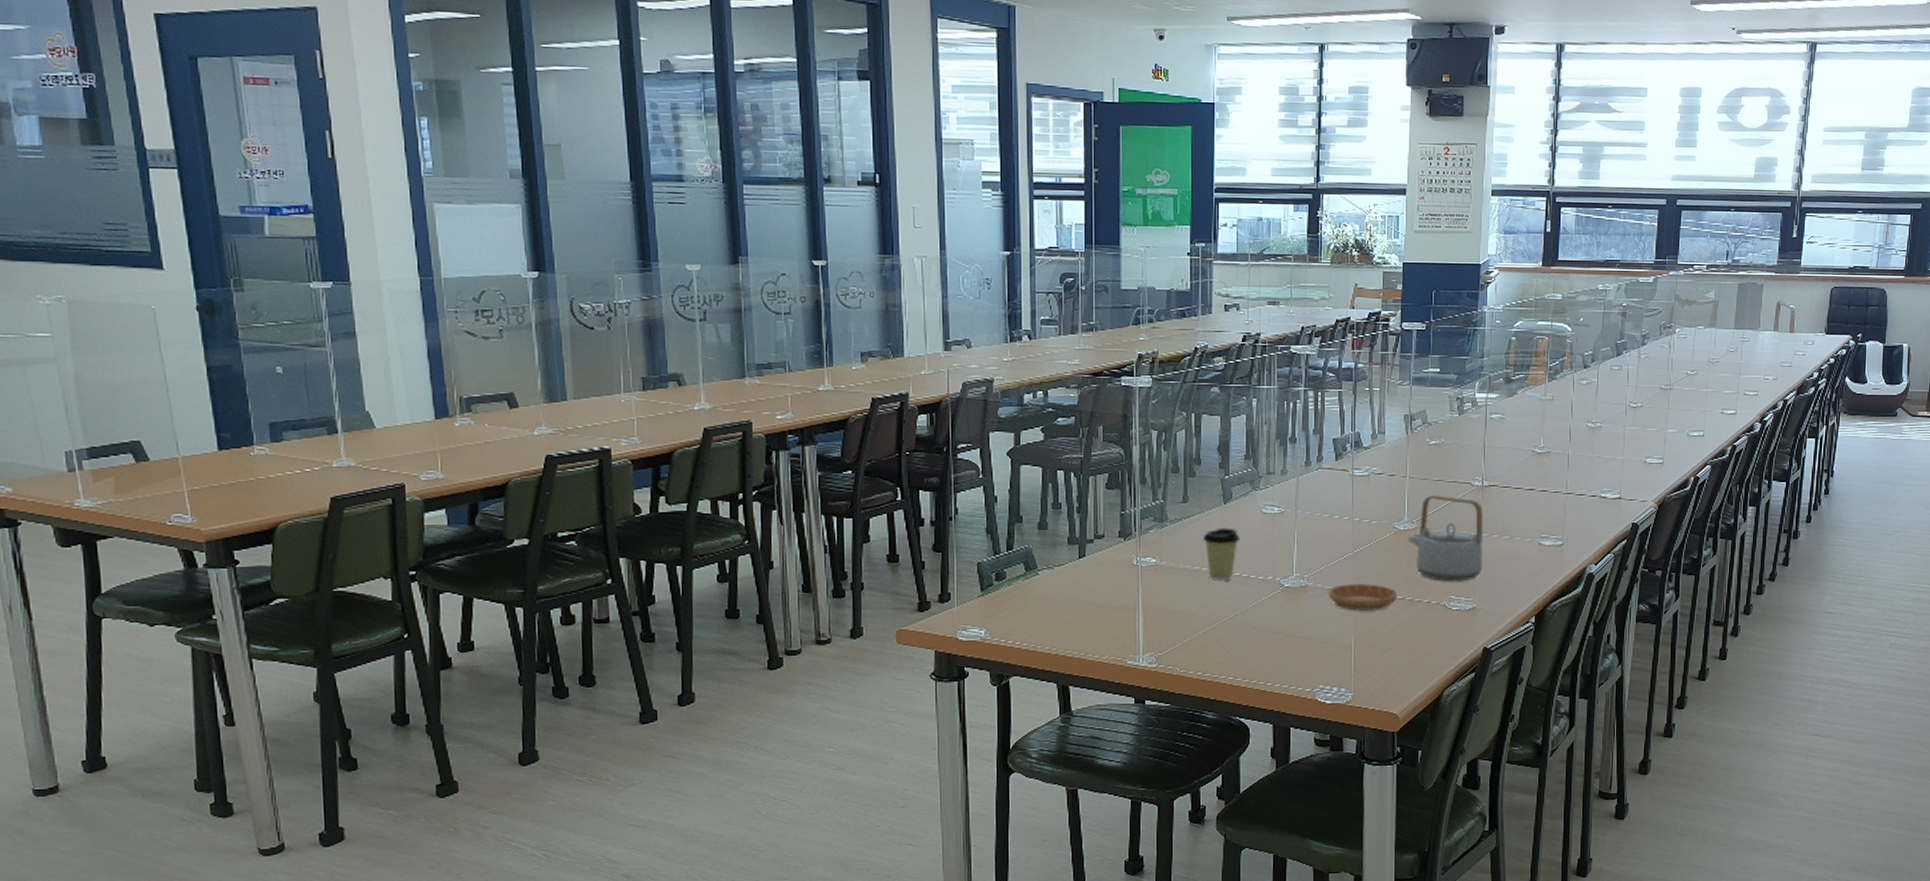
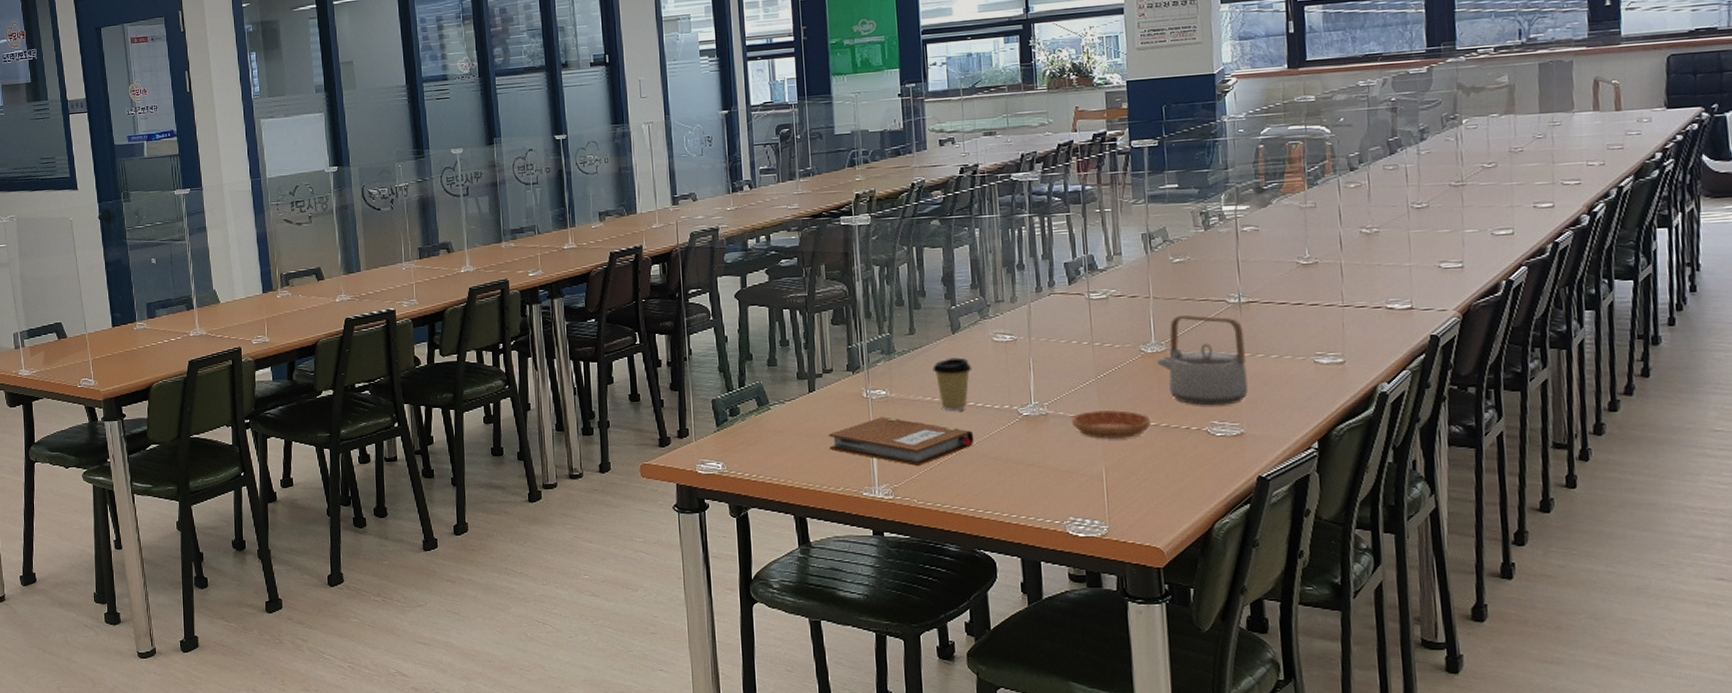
notebook: none [1096,585,1238,636] -> present [828,417,974,467]

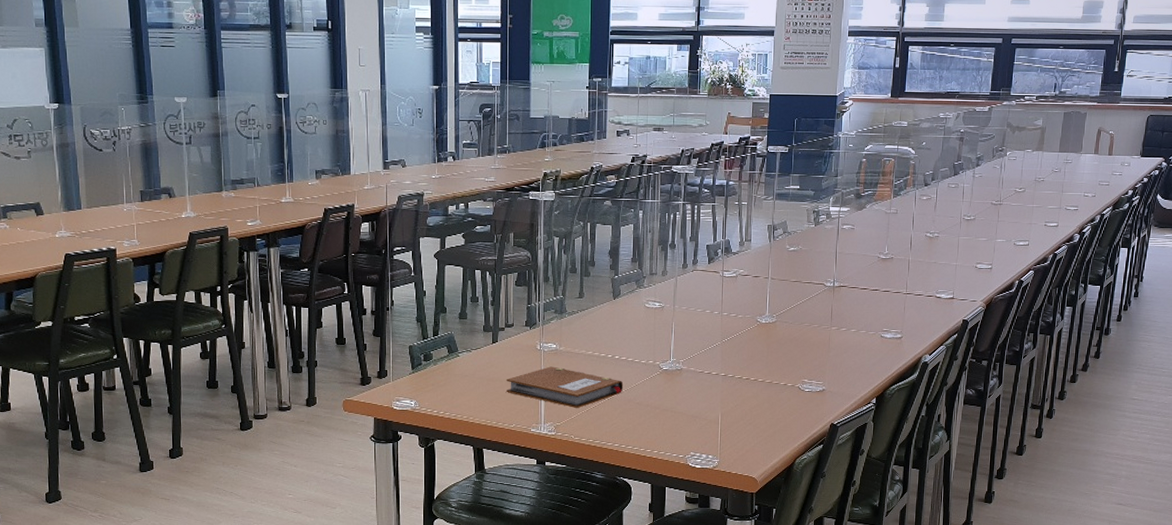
coffee cup: present [932,357,972,412] -> none [595,319,627,364]
saucer: present [1071,410,1151,439] -> none [699,368,759,391]
teapot: present [1157,314,1248,406] -> none [768,293,834,368]

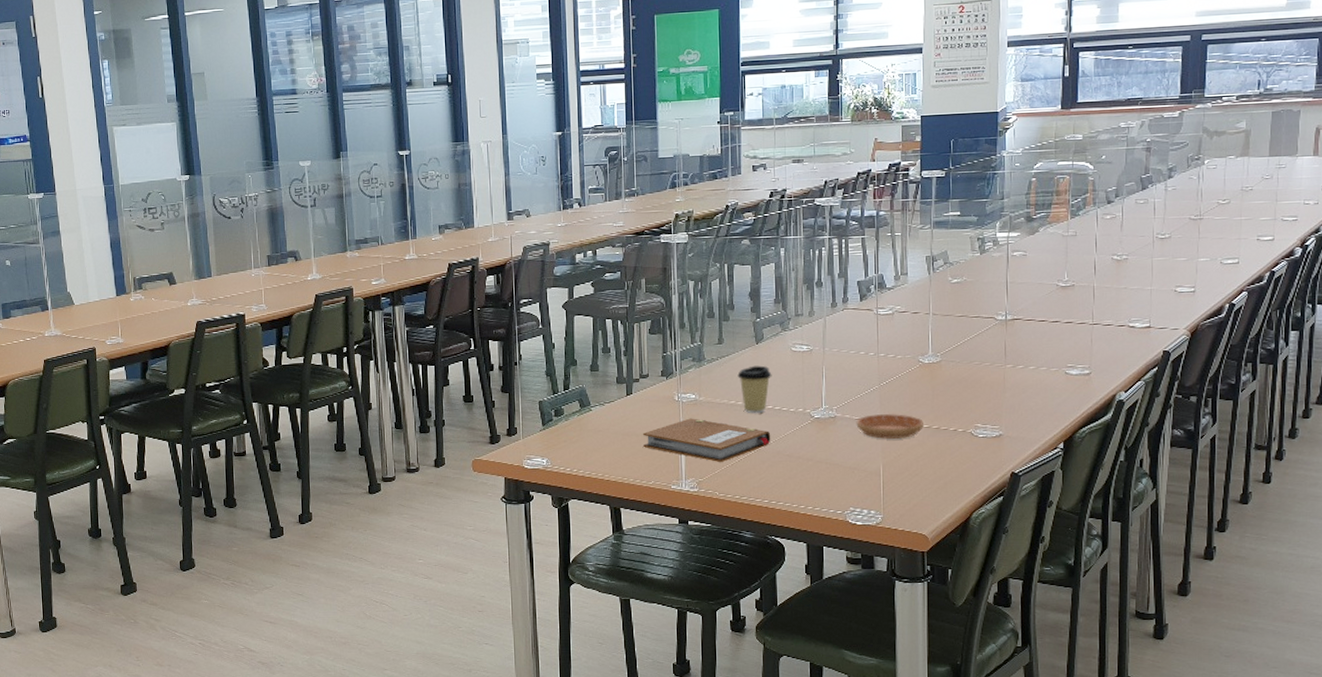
coffee cup: none [595,319,627,364] -> present [737,365,772,414]
saucer: none [699,368,759,391] -> present [856,414,925,439]

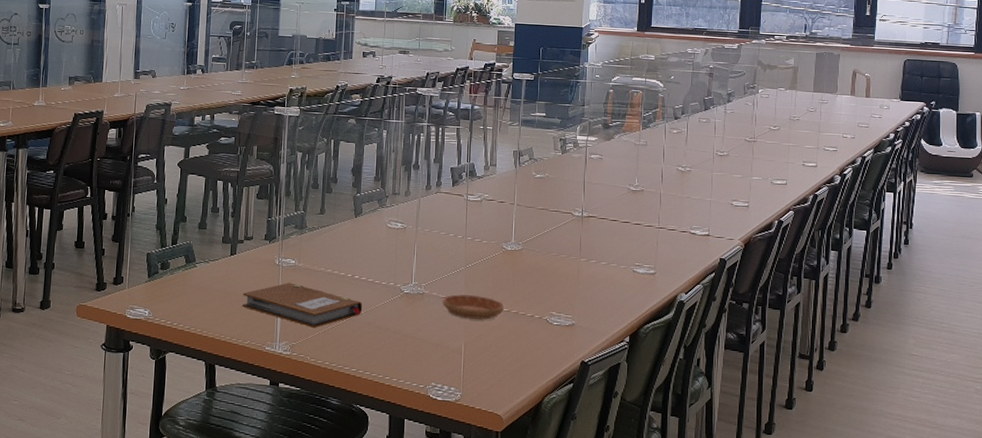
coffee cup: present [737,365,772,414] -> none [335,237,368,284]

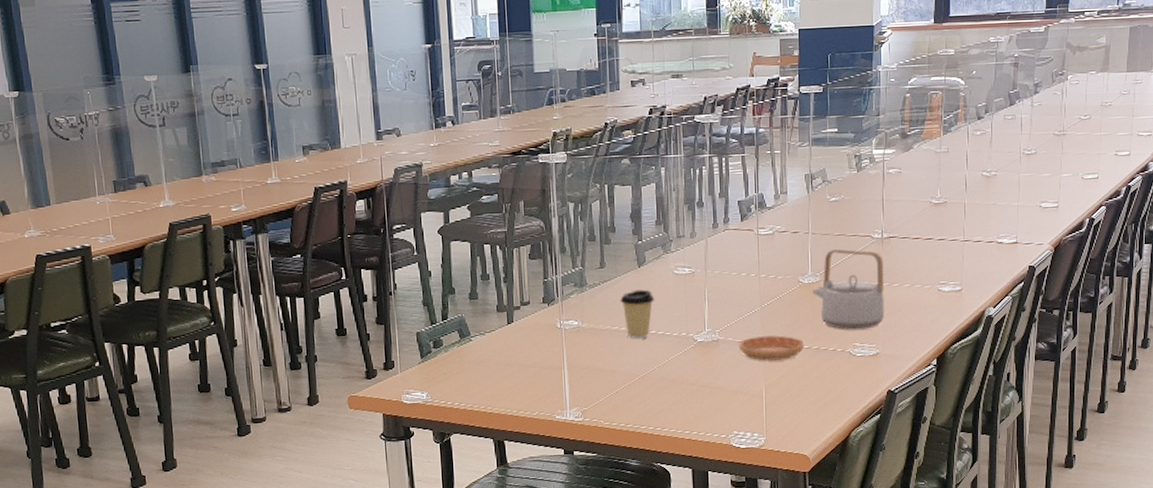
notebook: present [242,282,363,329] -> none [525,345,655,391]
coffee cup: none [335,237,368,284] -> present [620,289,655,340]
teapot: none [514,221,583,300] -> present [812,248,885,330]

